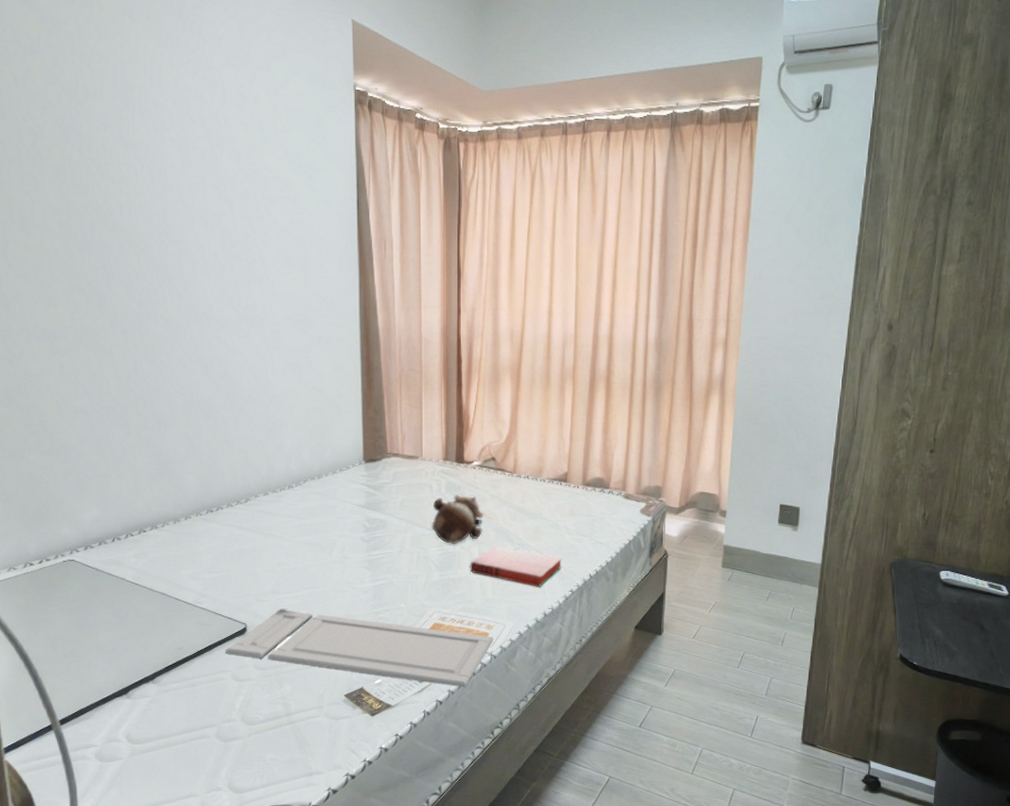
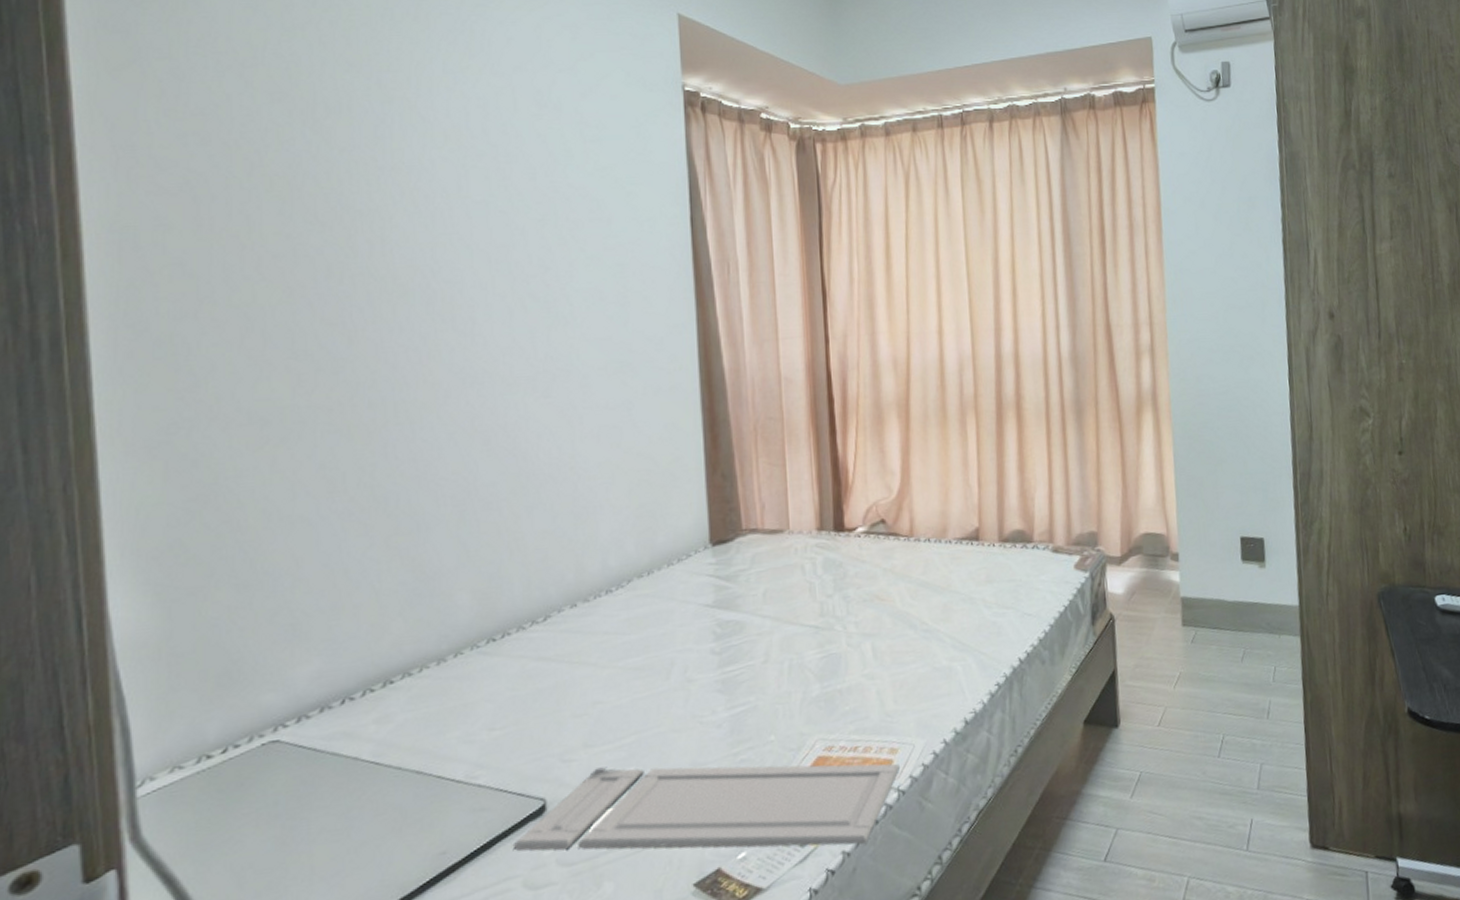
teddy bear: present [431,495,484,545] -> none [806,573,875,643]
hardback book: present [470,545,563,587] -> none [861,634,983,686]

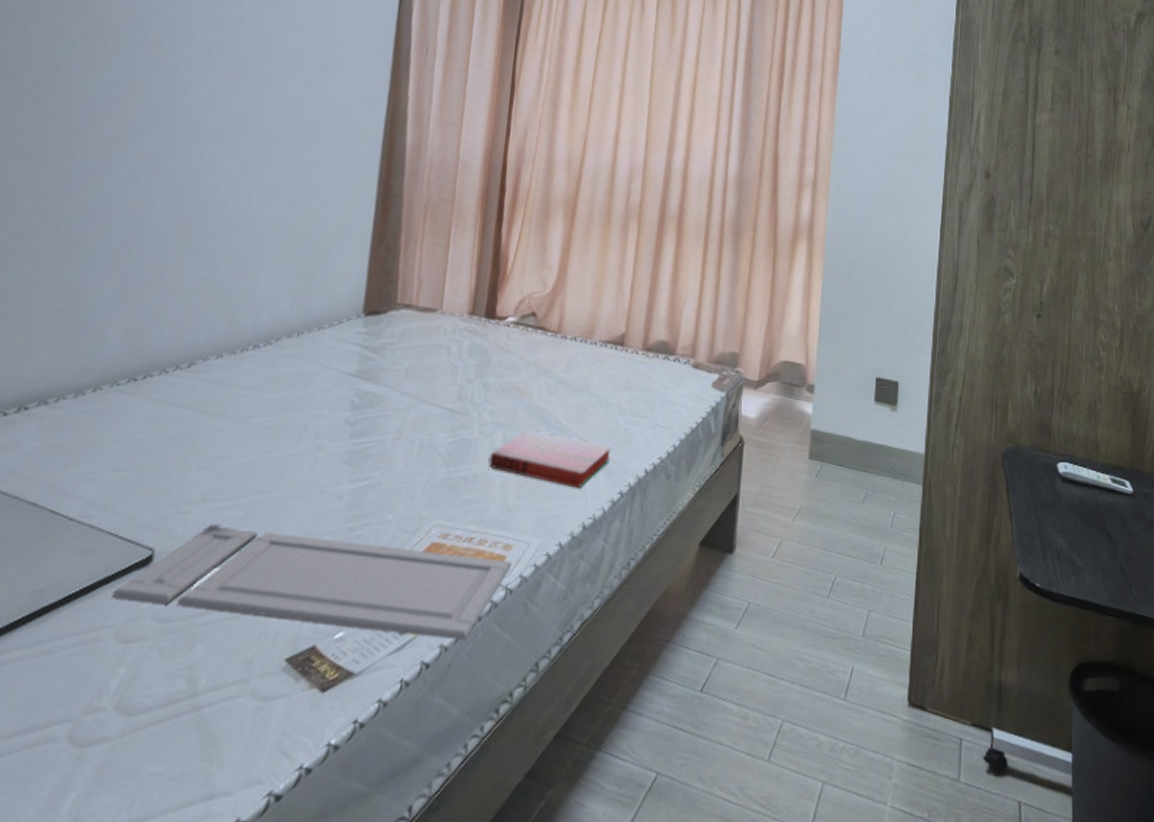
hardback book: none [861,634,983,686] -> present [488,429,612,488]

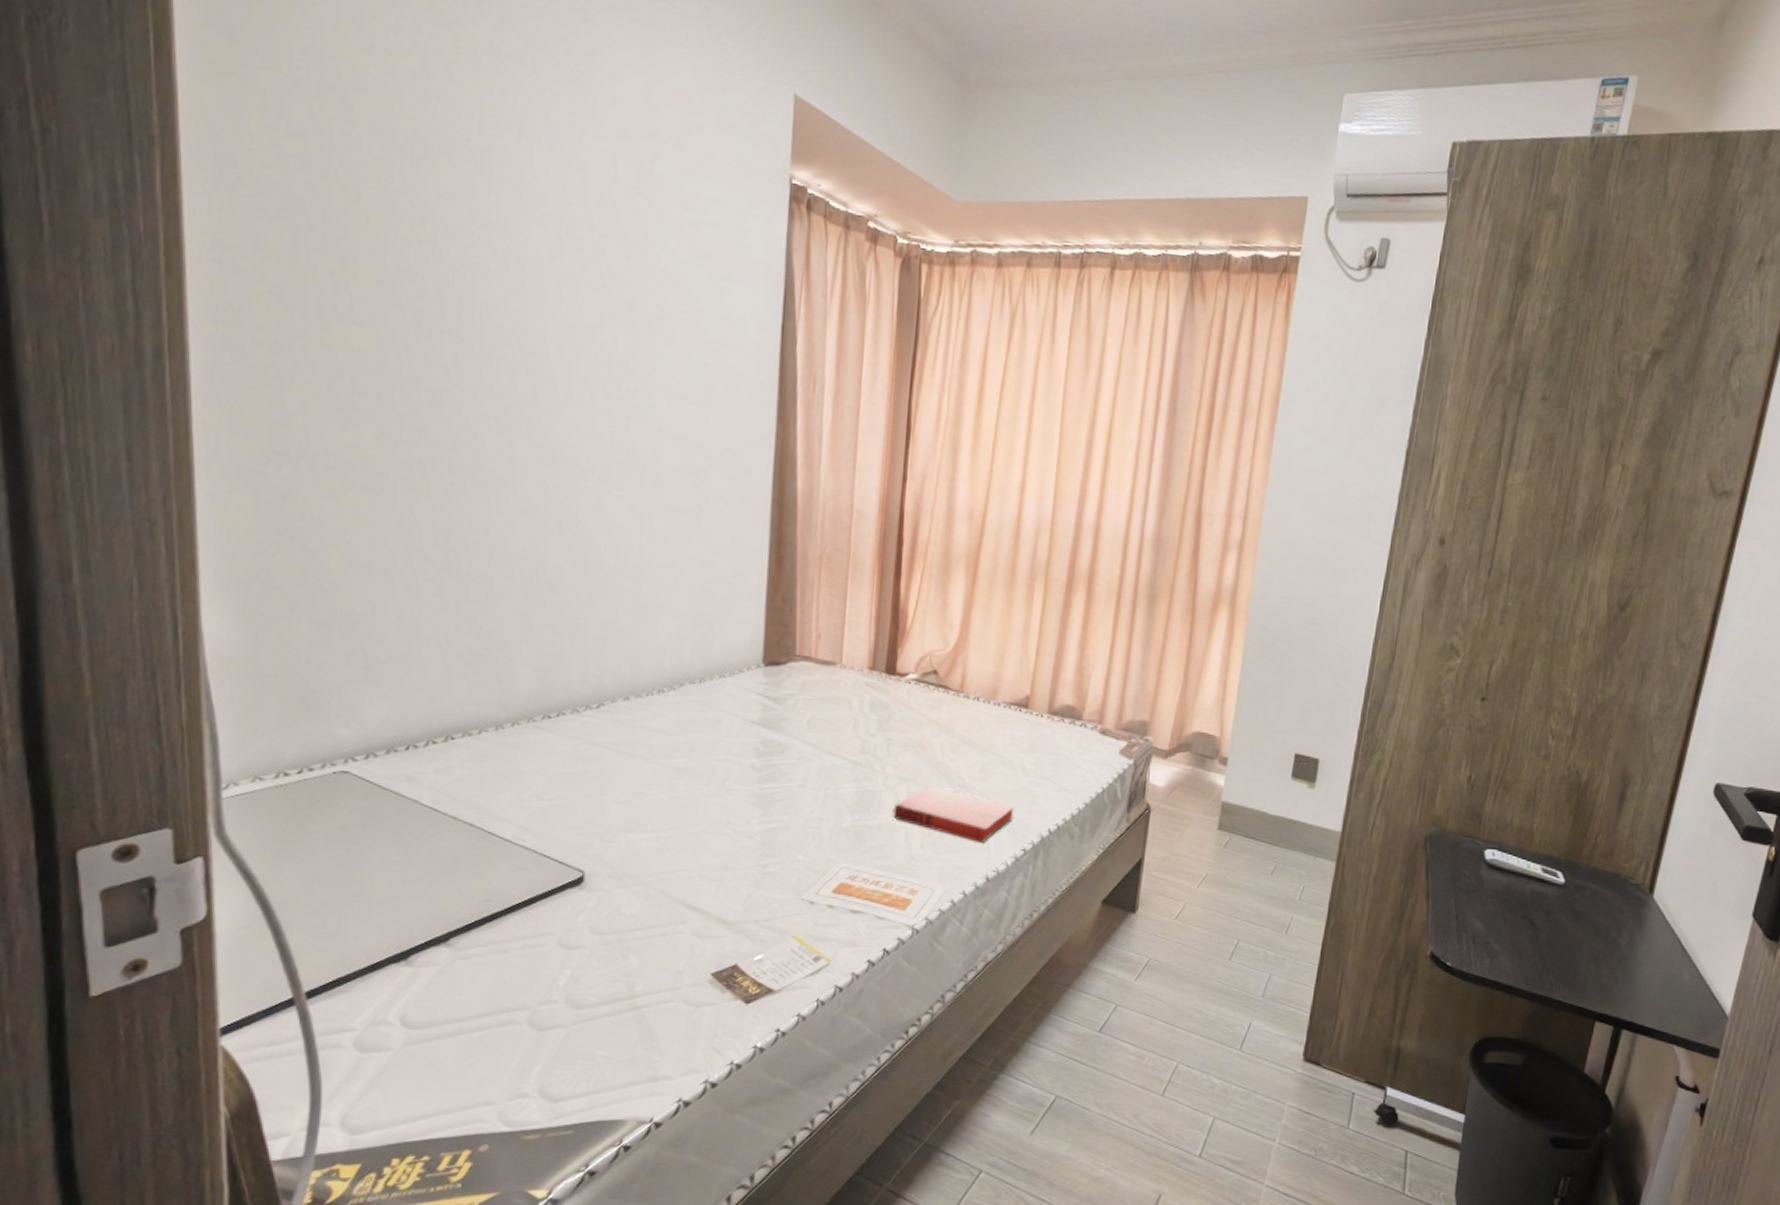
tray: present [111,526,511,641] -> none [550,854,917,971]

